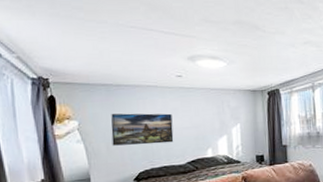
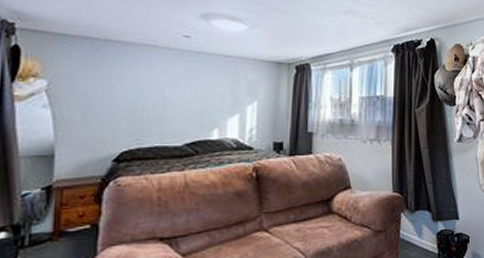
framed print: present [111,113,174,146] -> none [89,75,172,118]

